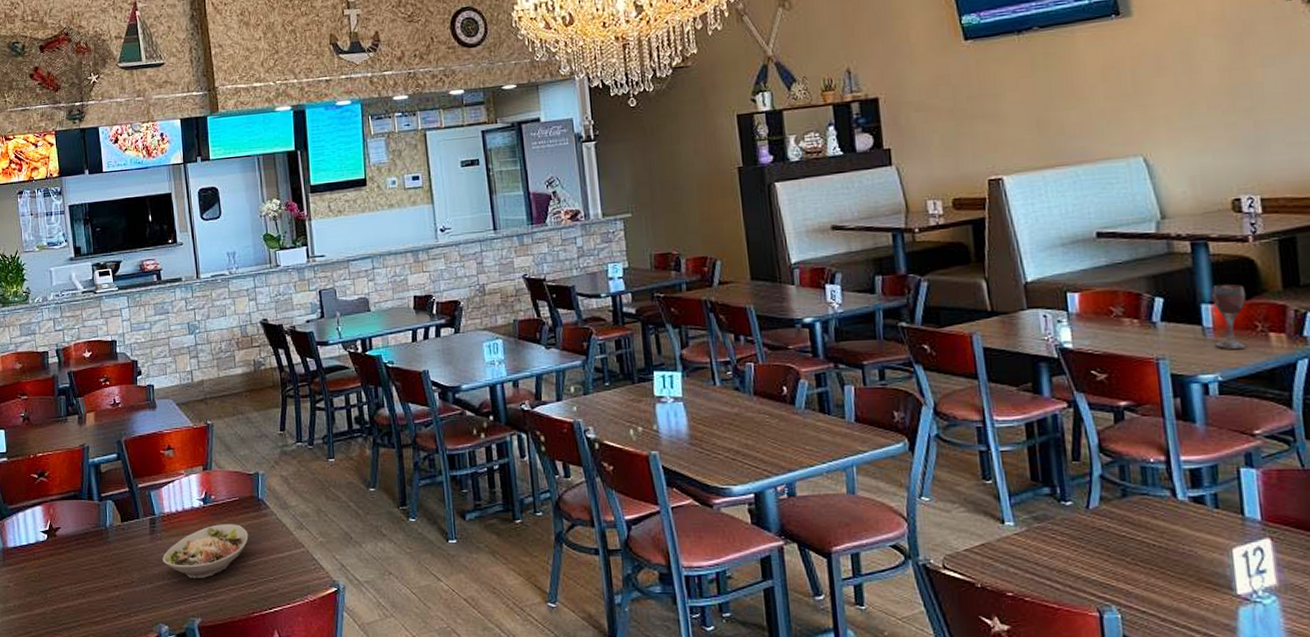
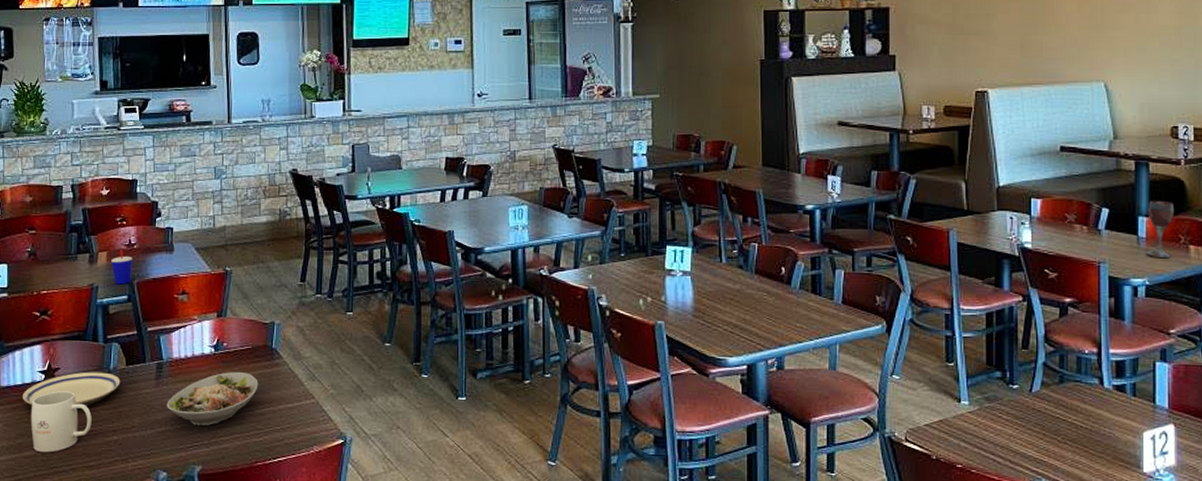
plate: none [29,530,118,564] -> present [23,372,121,406]
mug: none [37,548,94,610] -> present [30,390,92,453]
beverage cup: none [99,409,119,444] -> present [111,249,133,285]

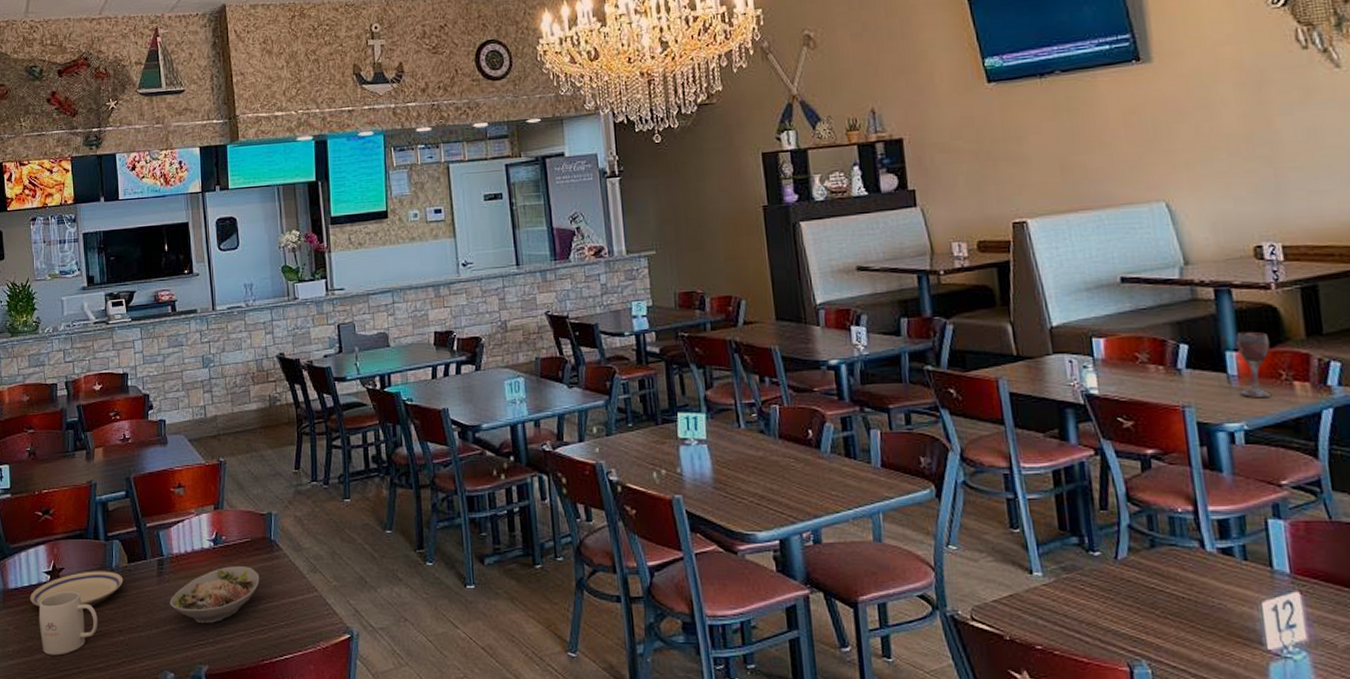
beverage cup: present [111,249,133,285] -> none [108,444,129,481]

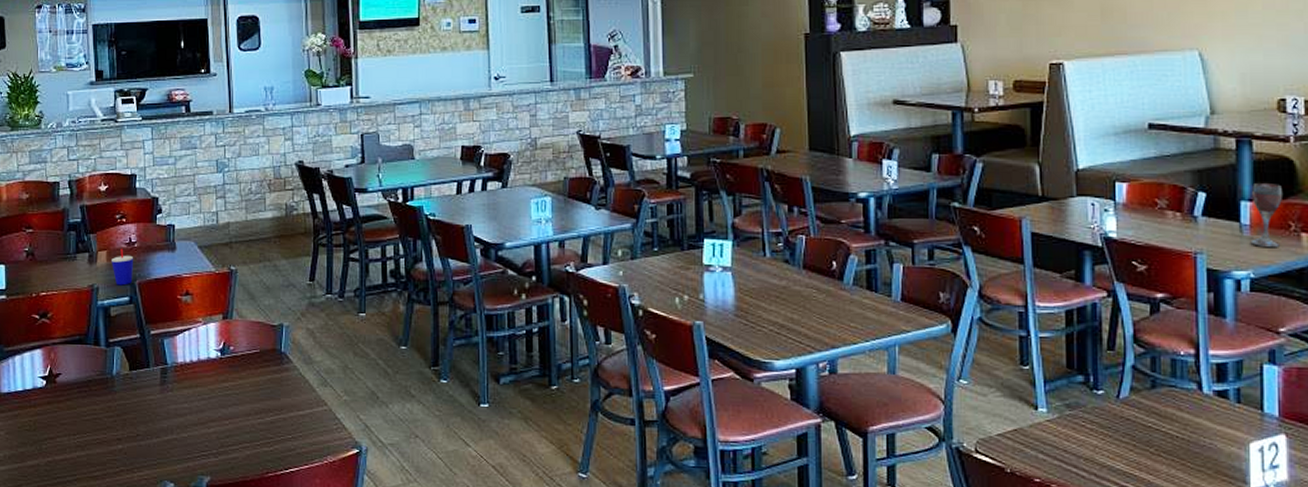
plate: present [30,571,123,607] -> none [24,377,124,413]
mug: present [38,590,98,656] -> none [32,396,95,463]
beverage cup: none [108,444,129,481] -> present [112,248,134,286]
salad: present [169,566,260,623] -> none [172,377,268,434]

